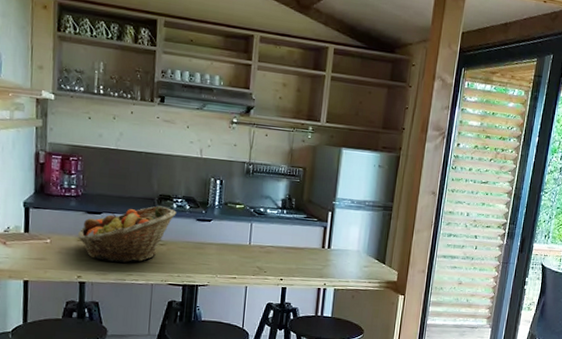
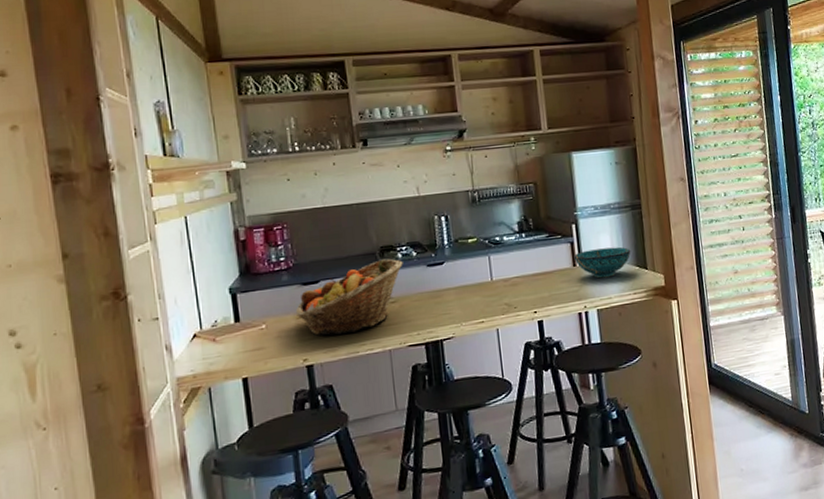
decorative bowl: none [324,236,375,264] -> present [574,247,631,278]

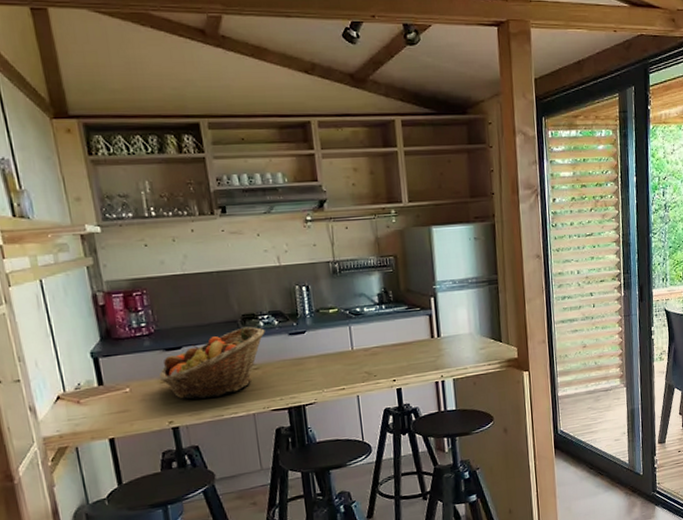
decorative bowl: present [574,247,631,278] -> none [432,320,487,350]

